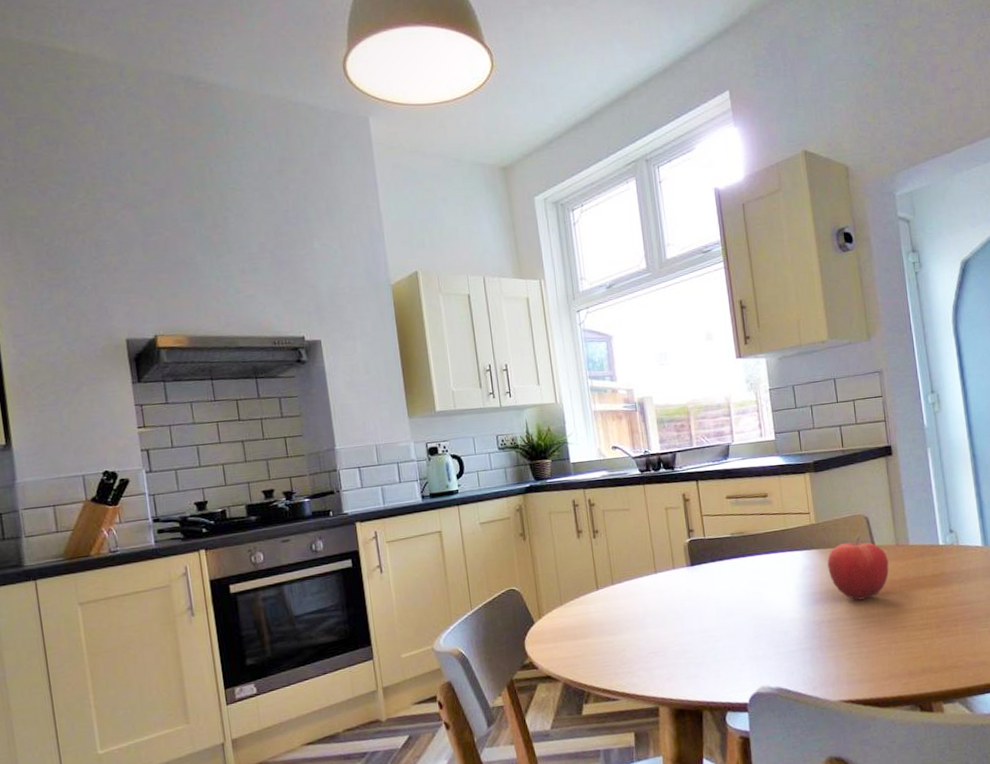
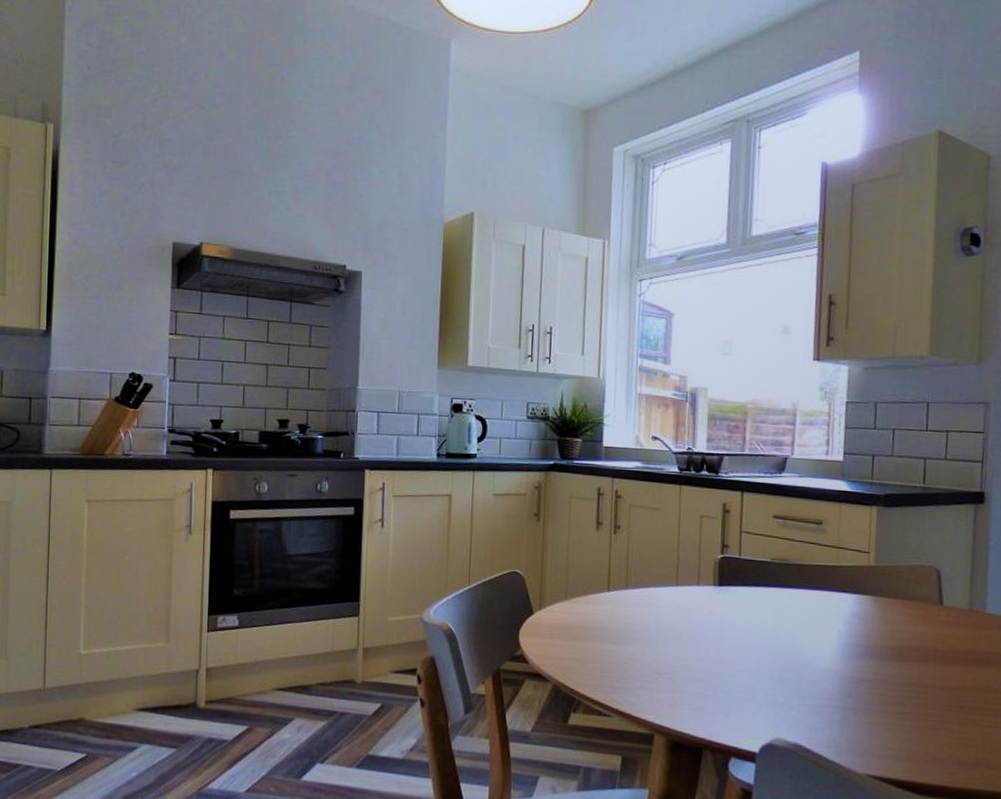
fruit: present [827,535,889,600] -> none [880,589,957,665]

